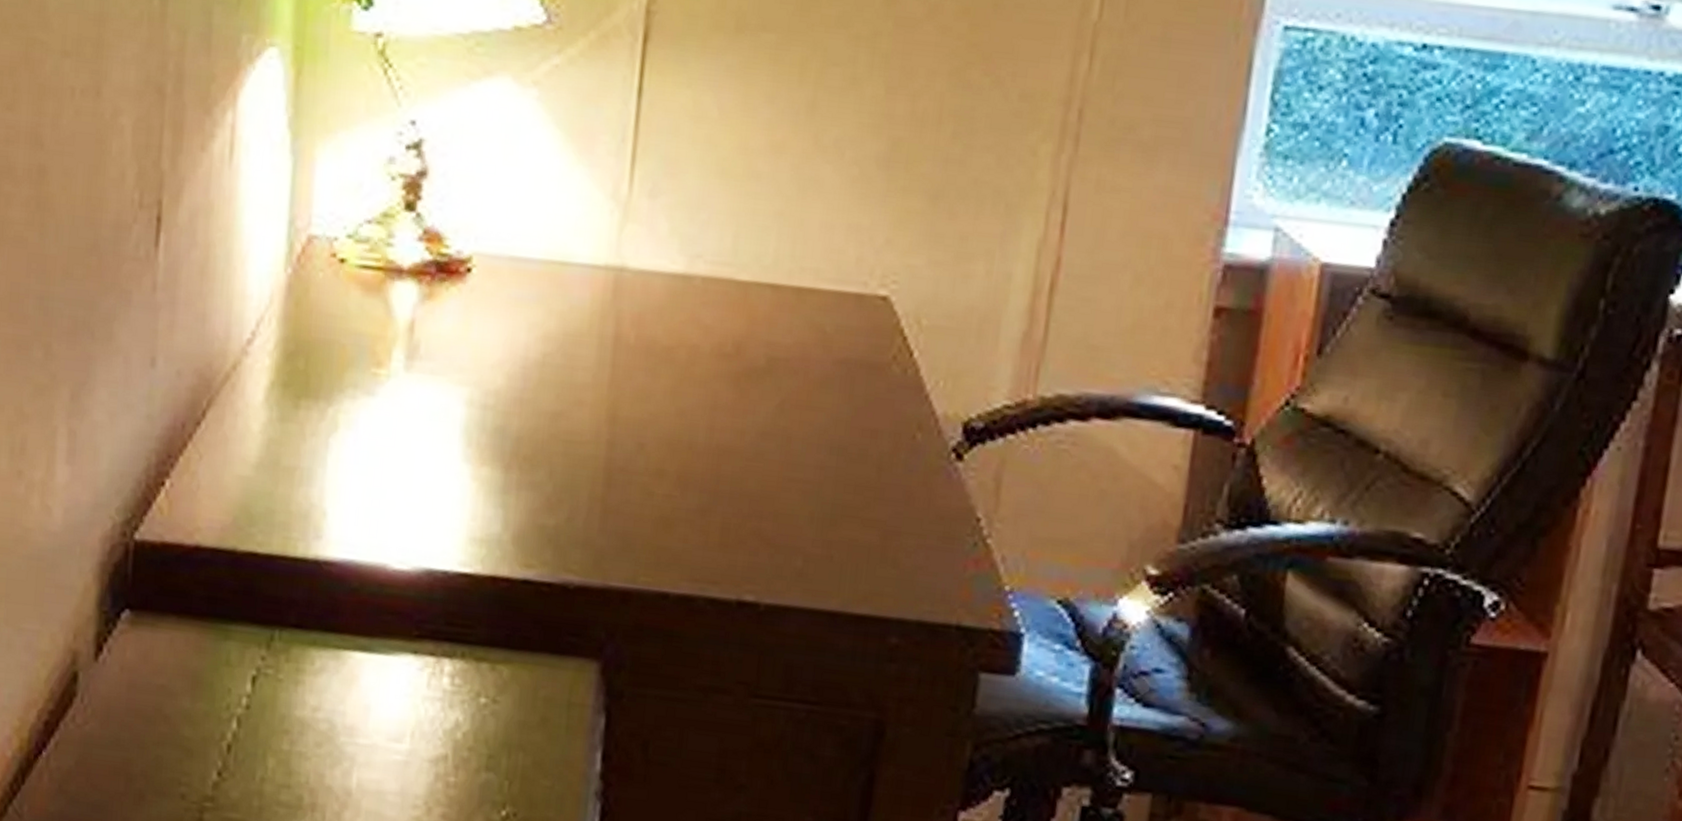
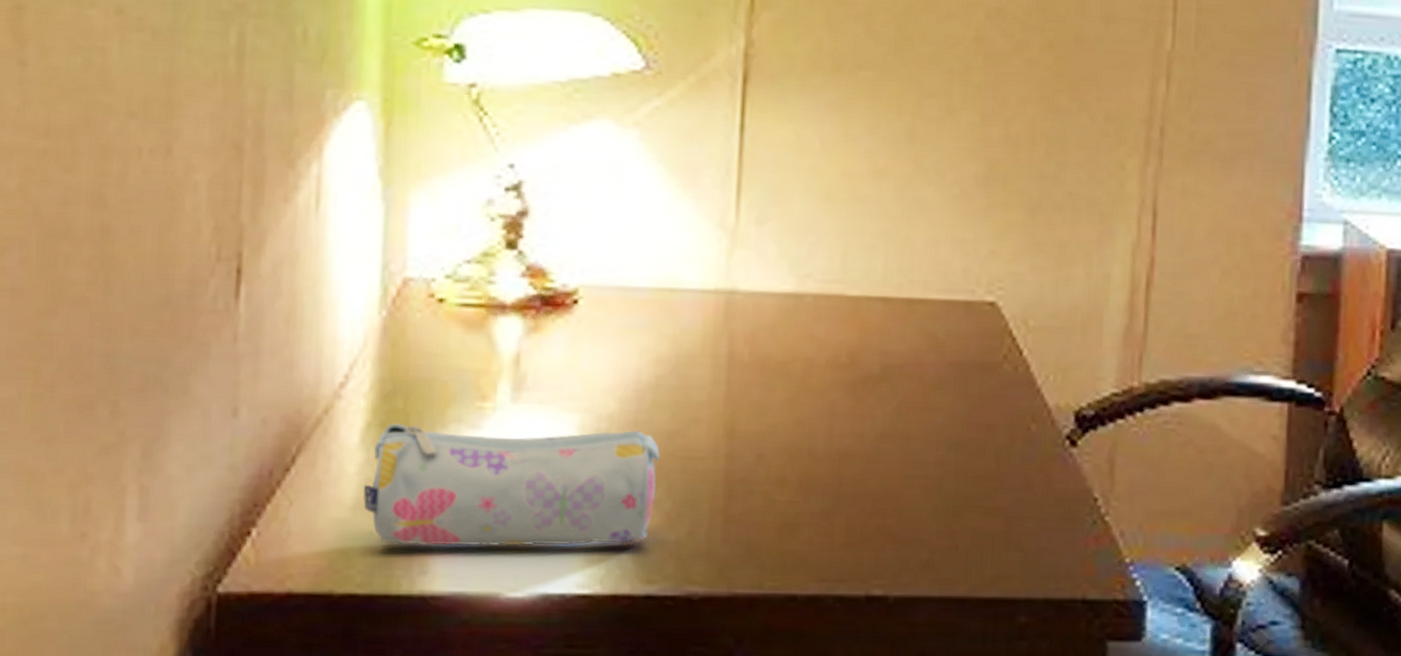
pencil case: none [265,384,544,525] -> present [363,423,661,547]

